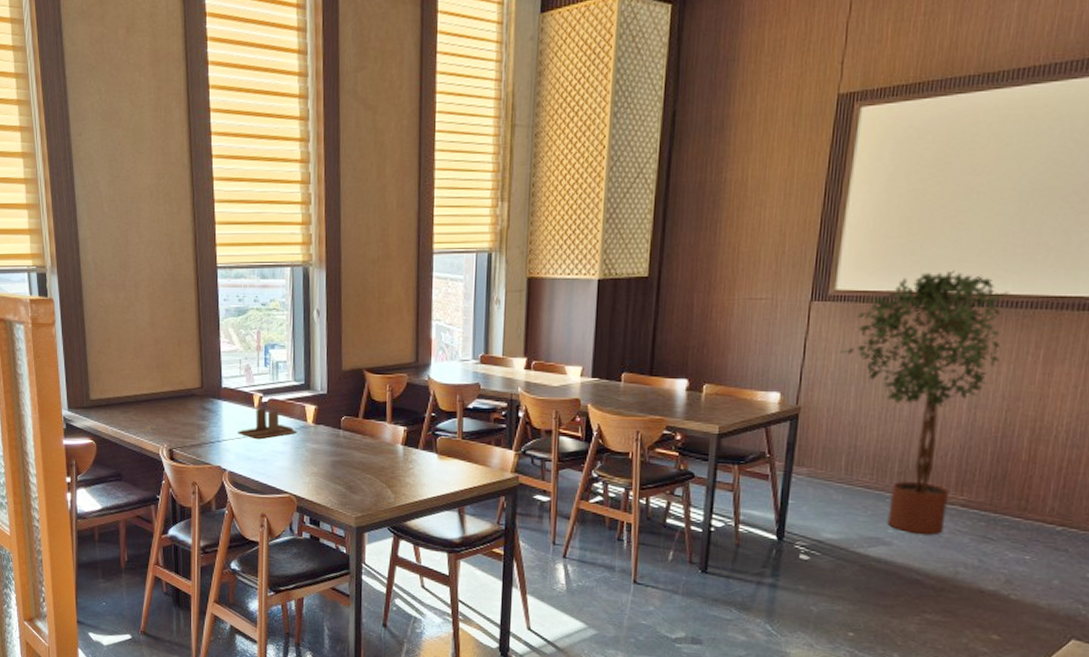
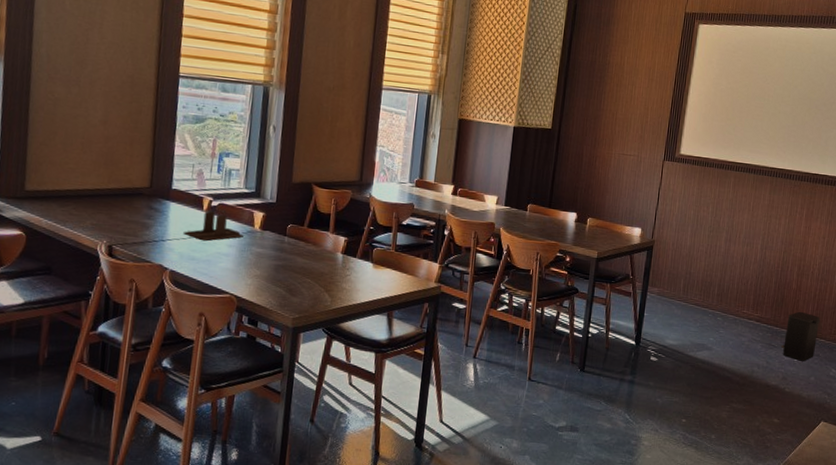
potted tree: present [839,270,1011,535] -> none [681,148,787,343]
pedal bin: none [1003,491,1070,559] -> present [781,311,821,361]

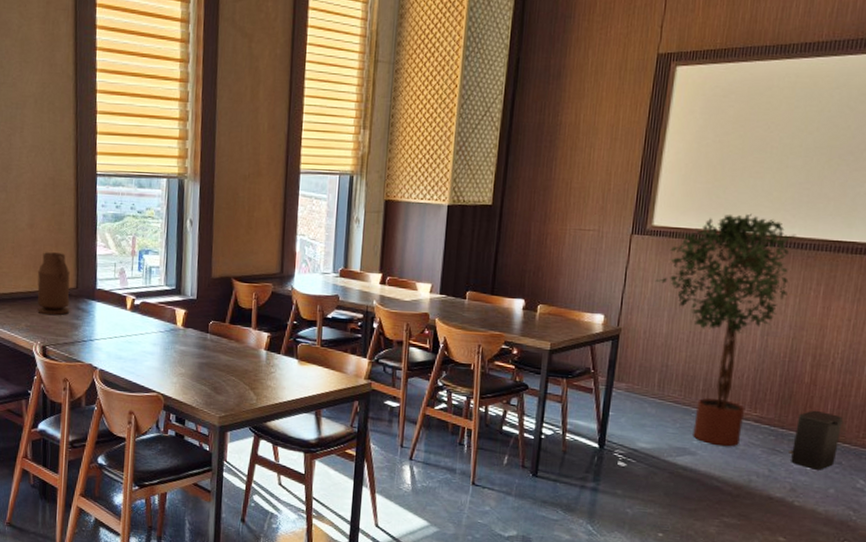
water jug: none [105,150,144,214] -> present [37,252,70,316]
napkin holder: present [183,210,243,241] -> none [109,309,167,339]
potted tree: none [681,148,787,343] -> present [655,213,798,447]

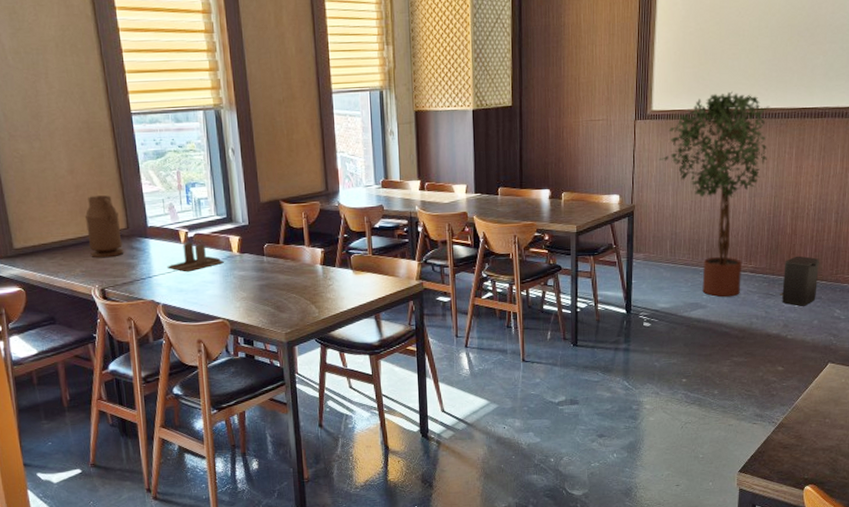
napkin holder: none [109,309,167,339] -> present [167,241,224,271]

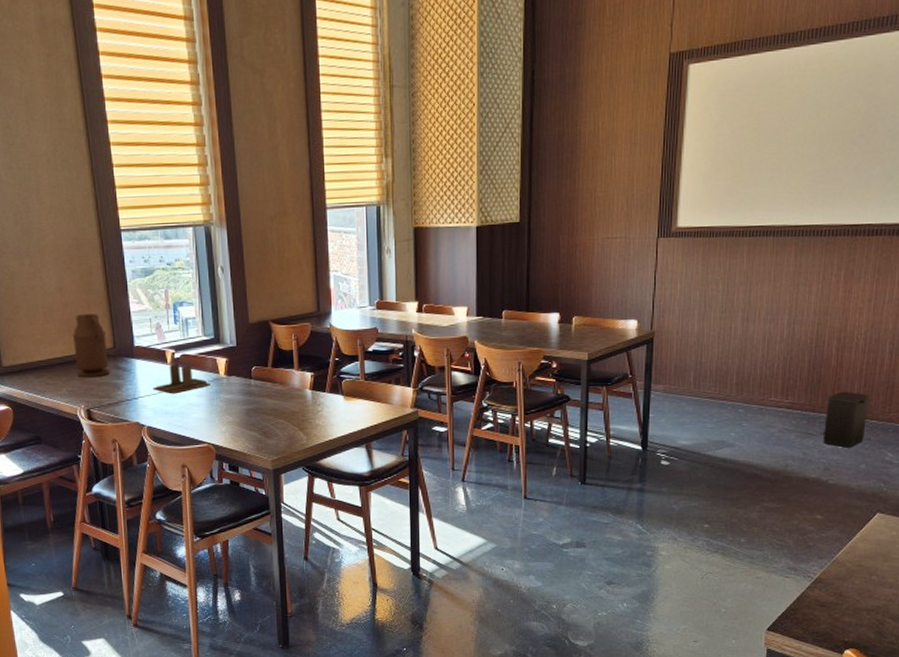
potted tree: present [659,91,771,297] -> none [683,205,817,436]

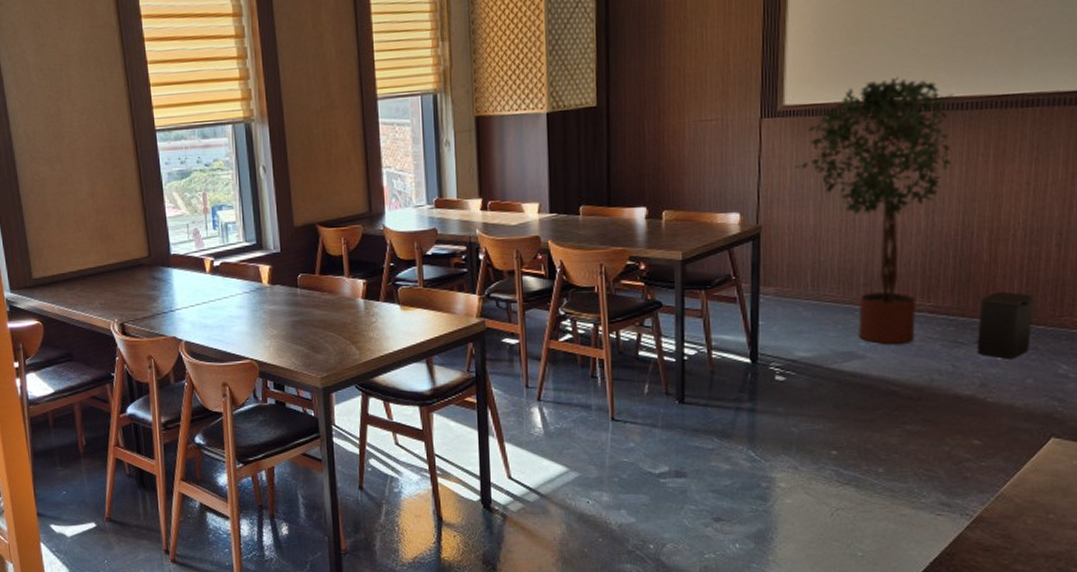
water jug: present [72,314,109,378] -> none [105,220,144,290]
napkin holder: present [153,362,210,393] -> none [190,271,253,305]
potted tree: none [683,205,817,436] -> present [794,76,956,345]

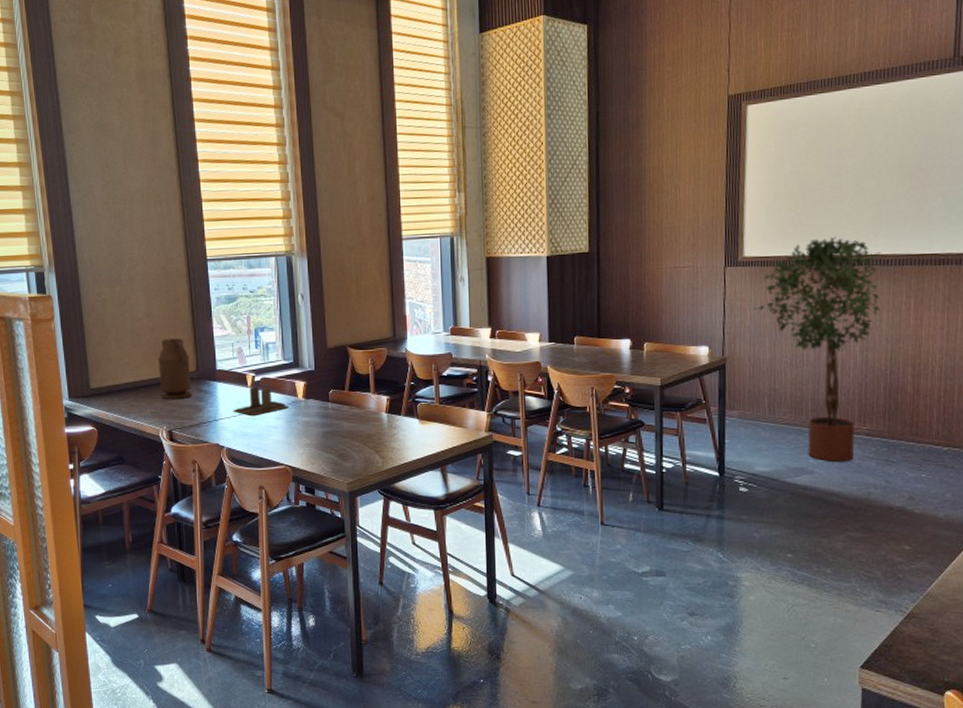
water jug: none [105,220,144,290] -> present [157,338,192,400]
napkin holder: none [190,271,253,305] -> present [233,385,289,415]
pedal bin: present [974,291,1035,359] -> none [902,418,951,476]

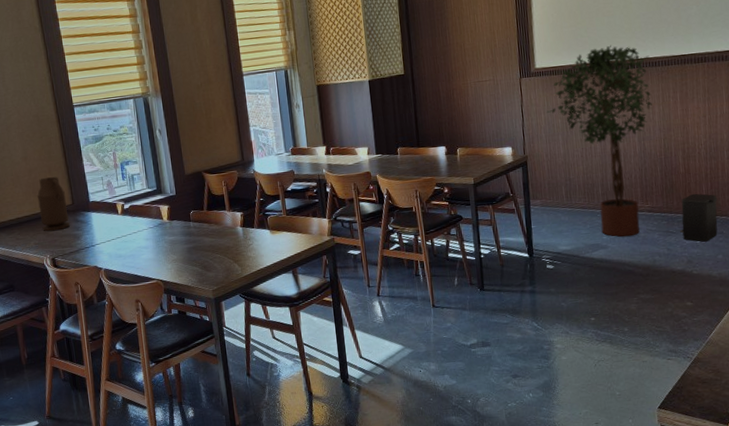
napkin holder: present [233,385,289,415] -> none [107,212,156,239]
pedal bin: none [902,418,951,476] -> present [680,193,718,242]

